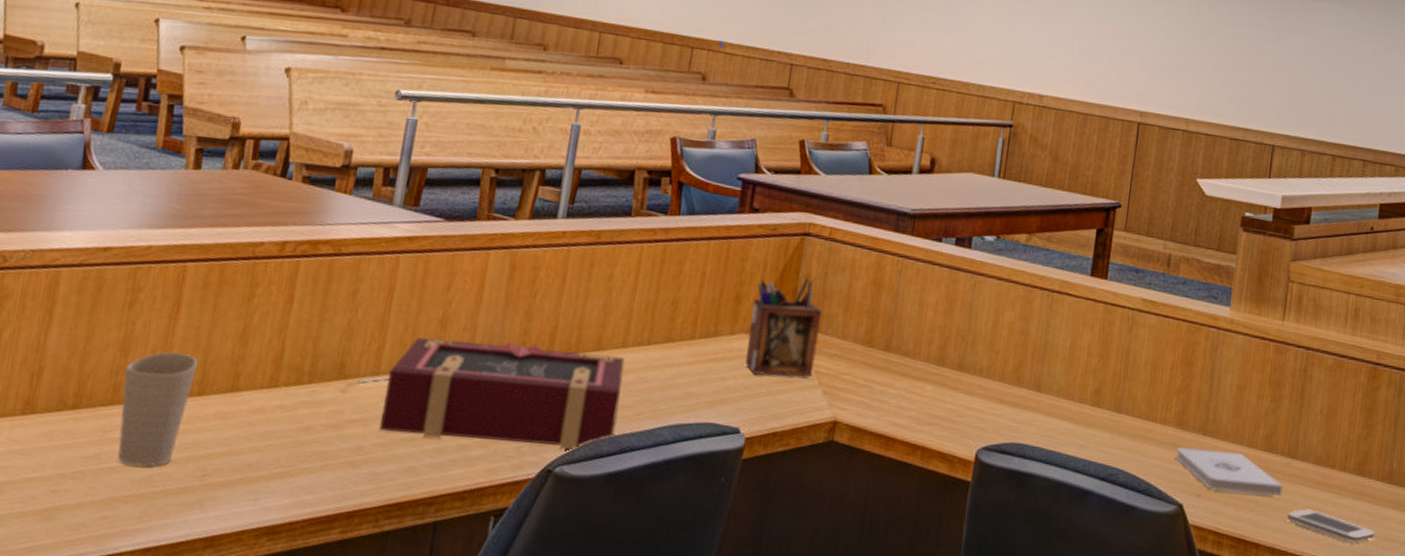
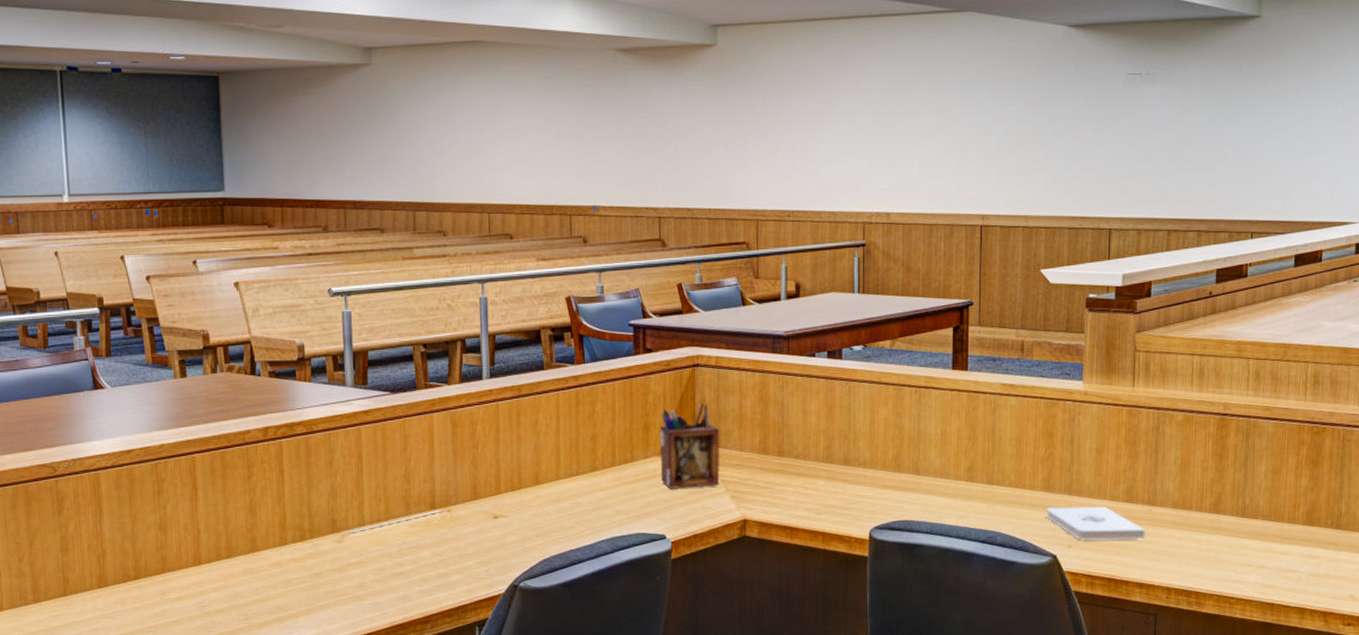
cup: present [117,352,199,467] -> none [167,527,222,618]
book: present [379,336,625,451] -> none [372,486,563,571]
smartphone: present [1287,509,1376,543] -> none [1152,547,1234,571]

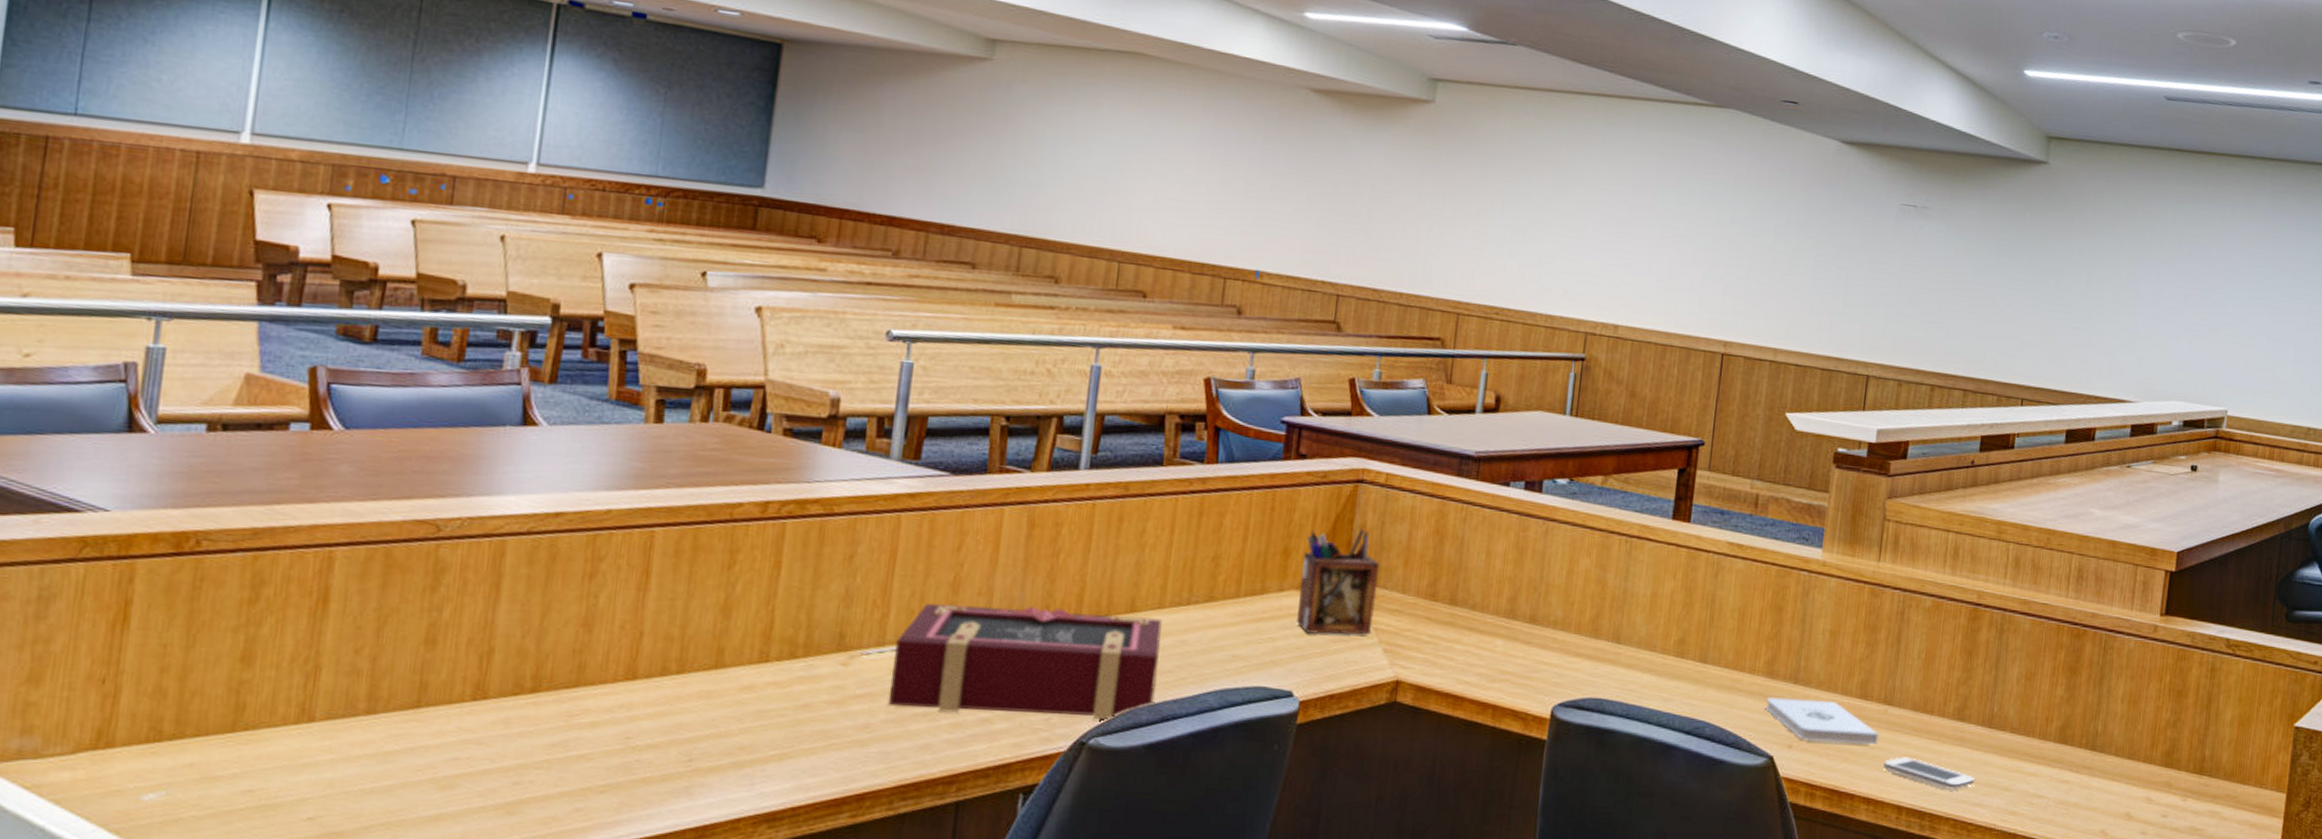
book: none [372,486,563,571] -> present [888,602,1162,721]
smartphone: none [1152,547,1234,571] -> present [1883,757,1975,790]

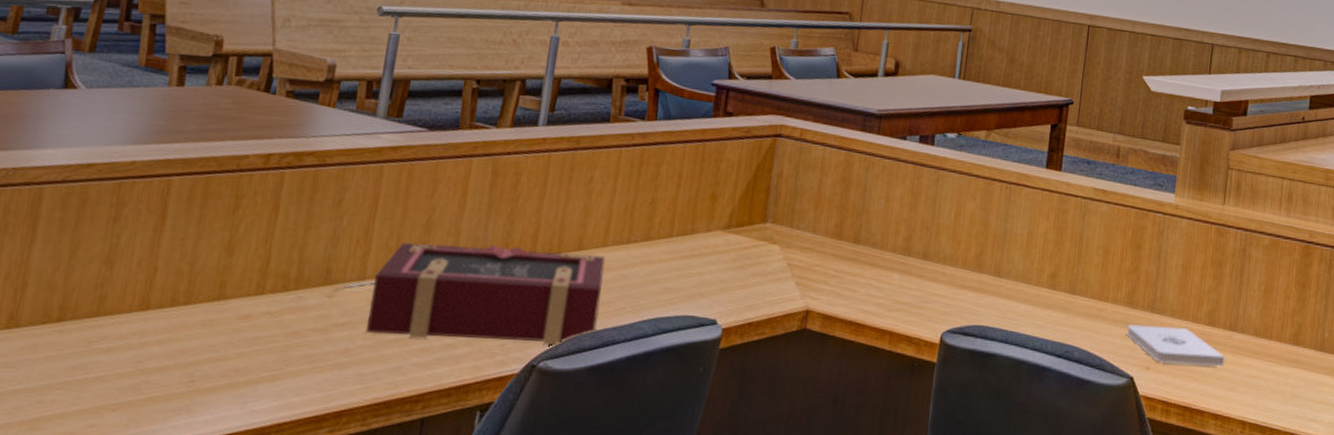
desk organizer: present [1297,528,1379,636] -> none [721,177,793,271]
smartphone: present [1883,757,1975,790] -> none [1229,377,1310,407]

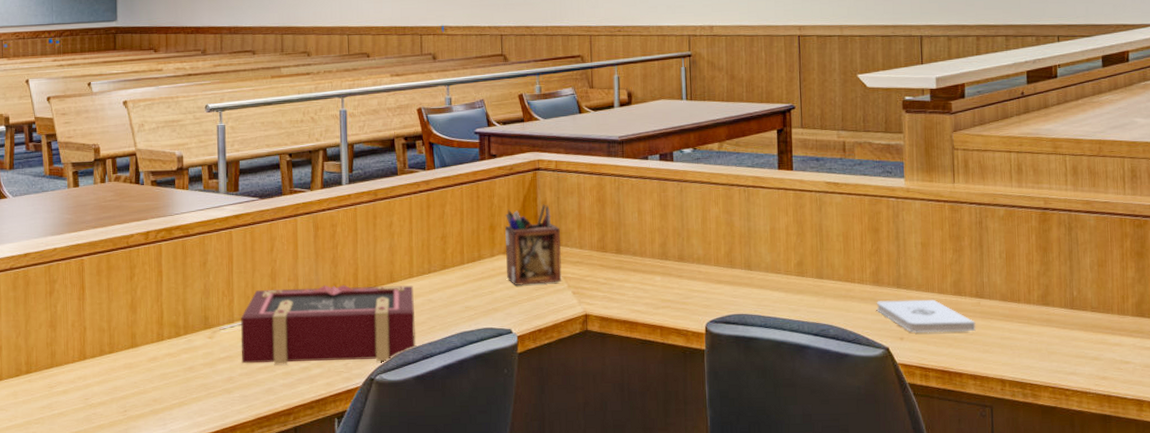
desk organizer: none [721,177,793,271] -> present [505,204,562,285]

